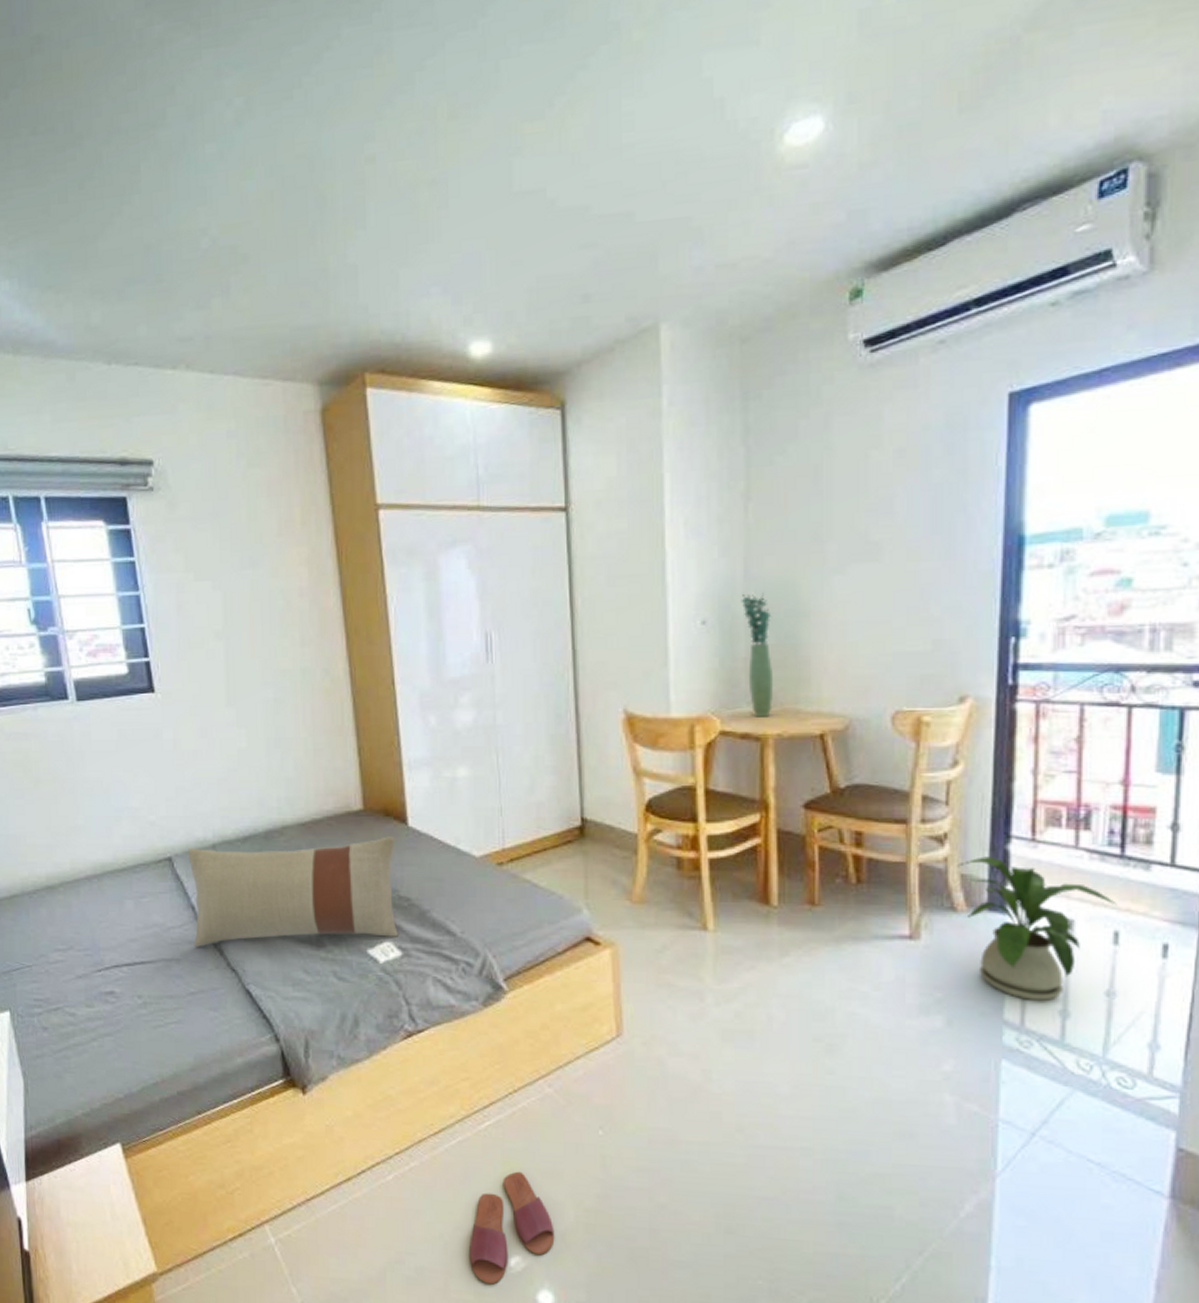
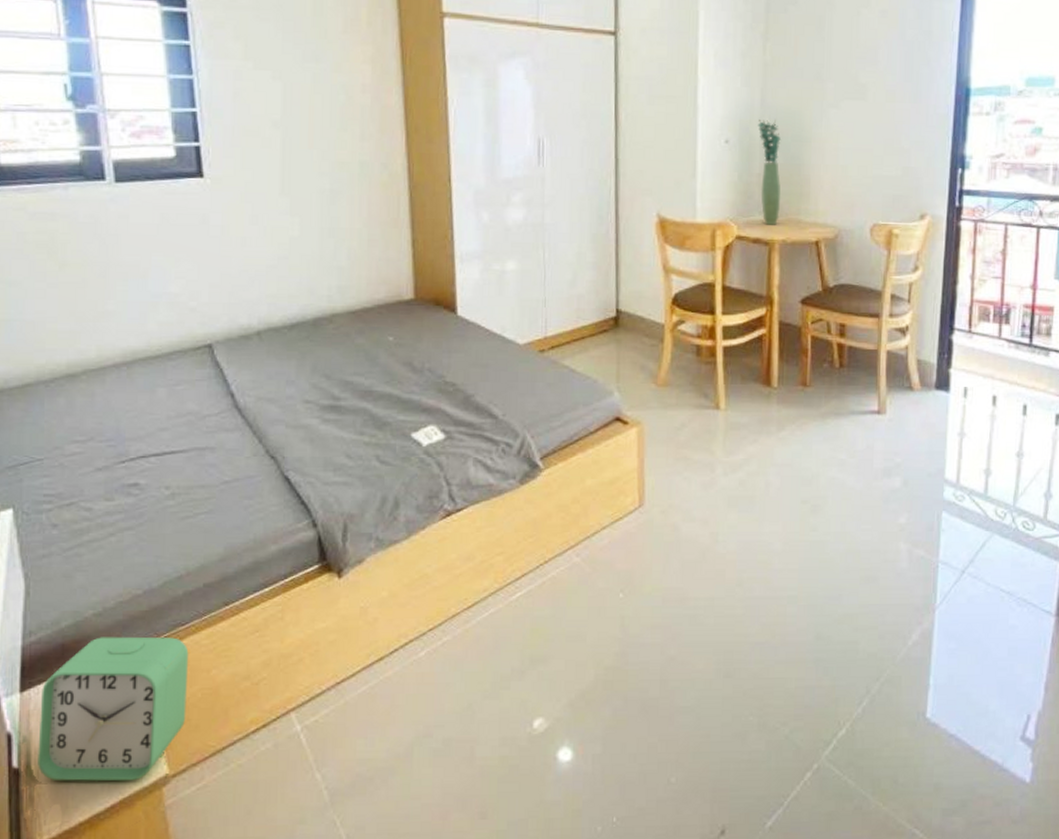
alarm clock: none [43,1136,169,1275] -> present [38,636,189,781]
pillow: present [188,836,398,947] -> none [230,325,443,435]
slippers: present [469,1171,555,1285] -> none [496,637,576,748]
house plant: present [956,856,1117,1001] -> none [914,345,1026,462]

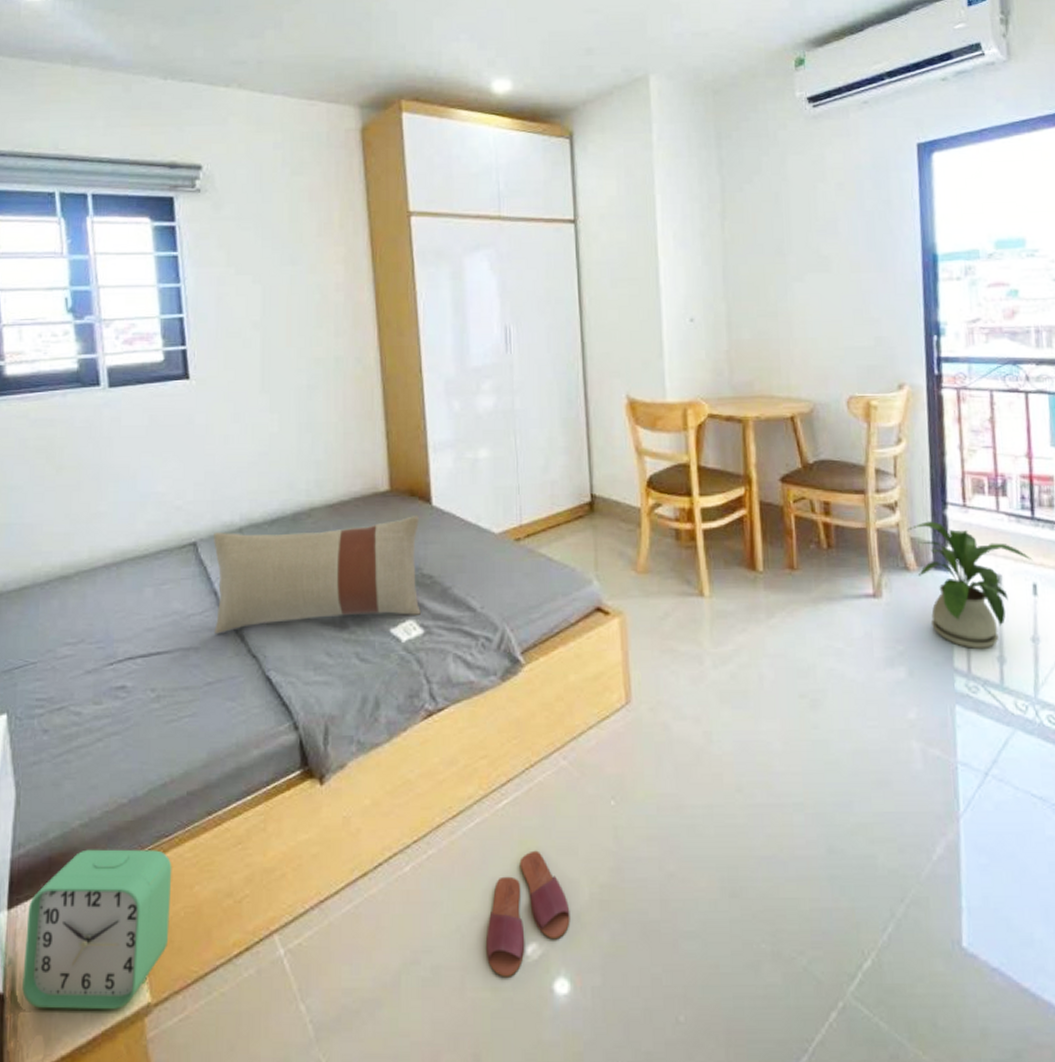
pillow: none [230,325,443,435] -> present [214,516,421,634]
slippers: none [496,637,576,748] -> present [486,850,570,977]
vase: present [757,119,782,225] -> none [721,295,752,402]
house plant: none [914,345,1026,462] -> present [906,521,1033,649]

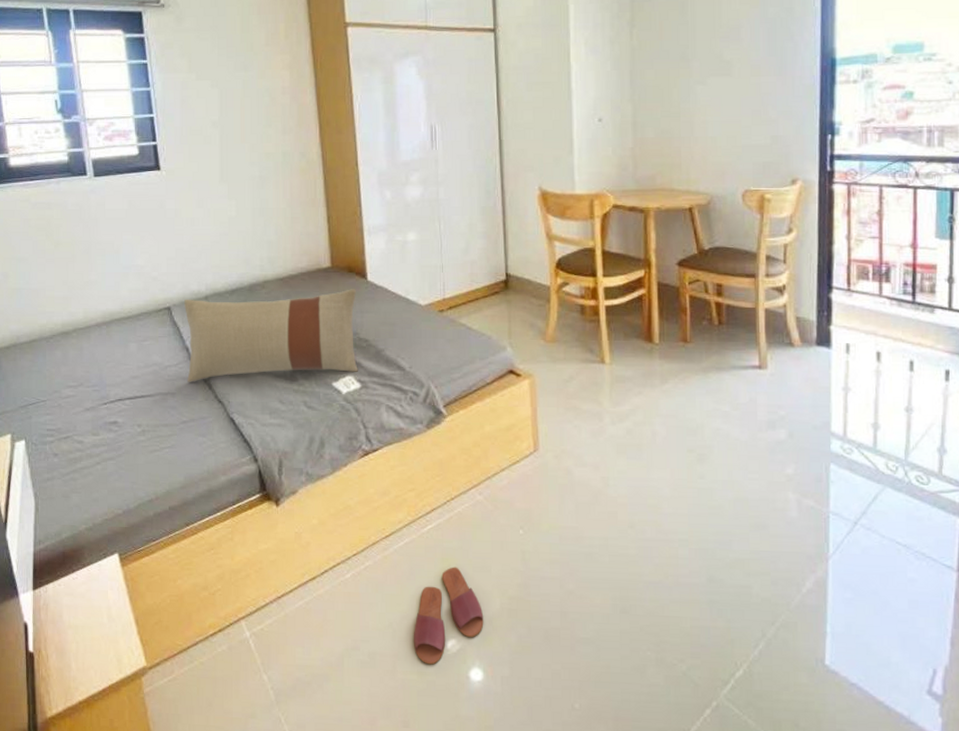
alarm clock: present [22,849,172,1010] -> none [47,547,159,670]
house plant: present [906,521,1033,649] -> none [792,303,911,416]

